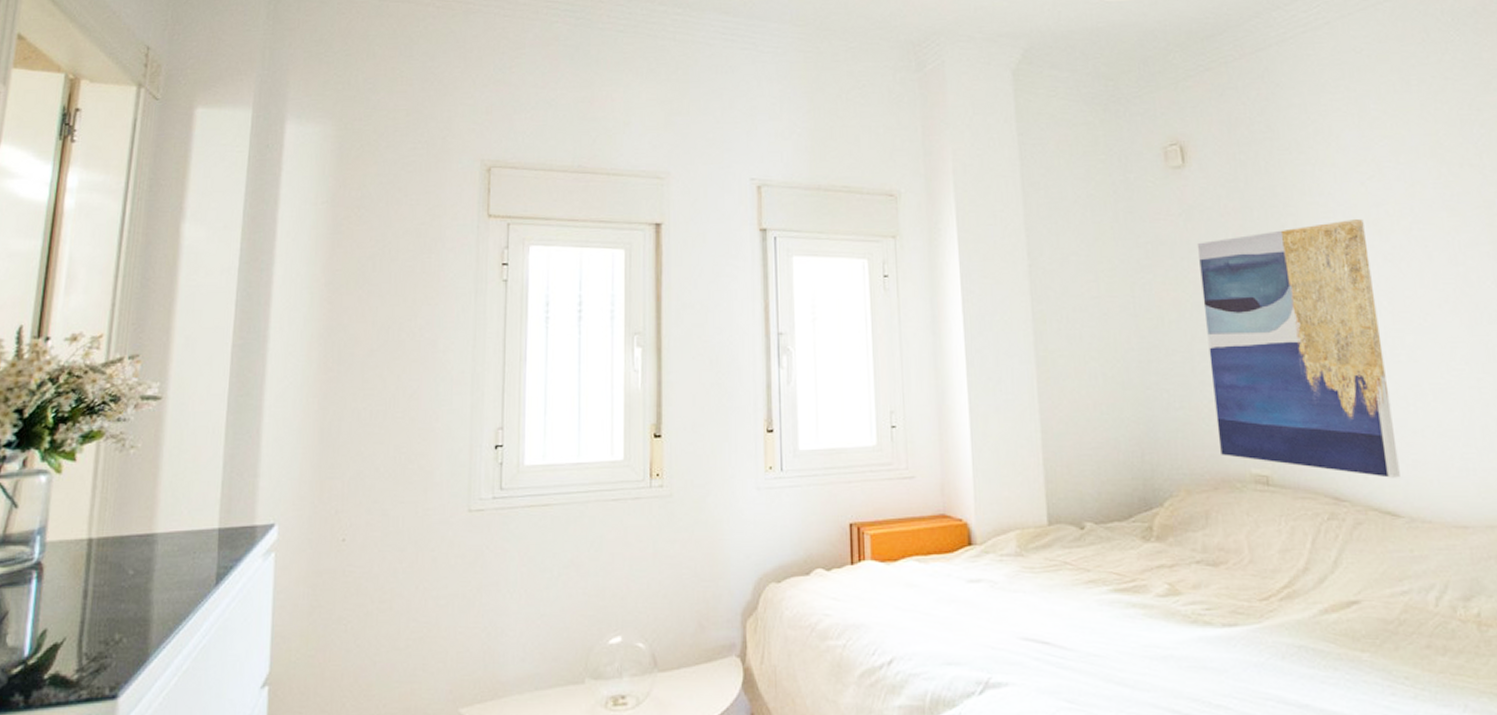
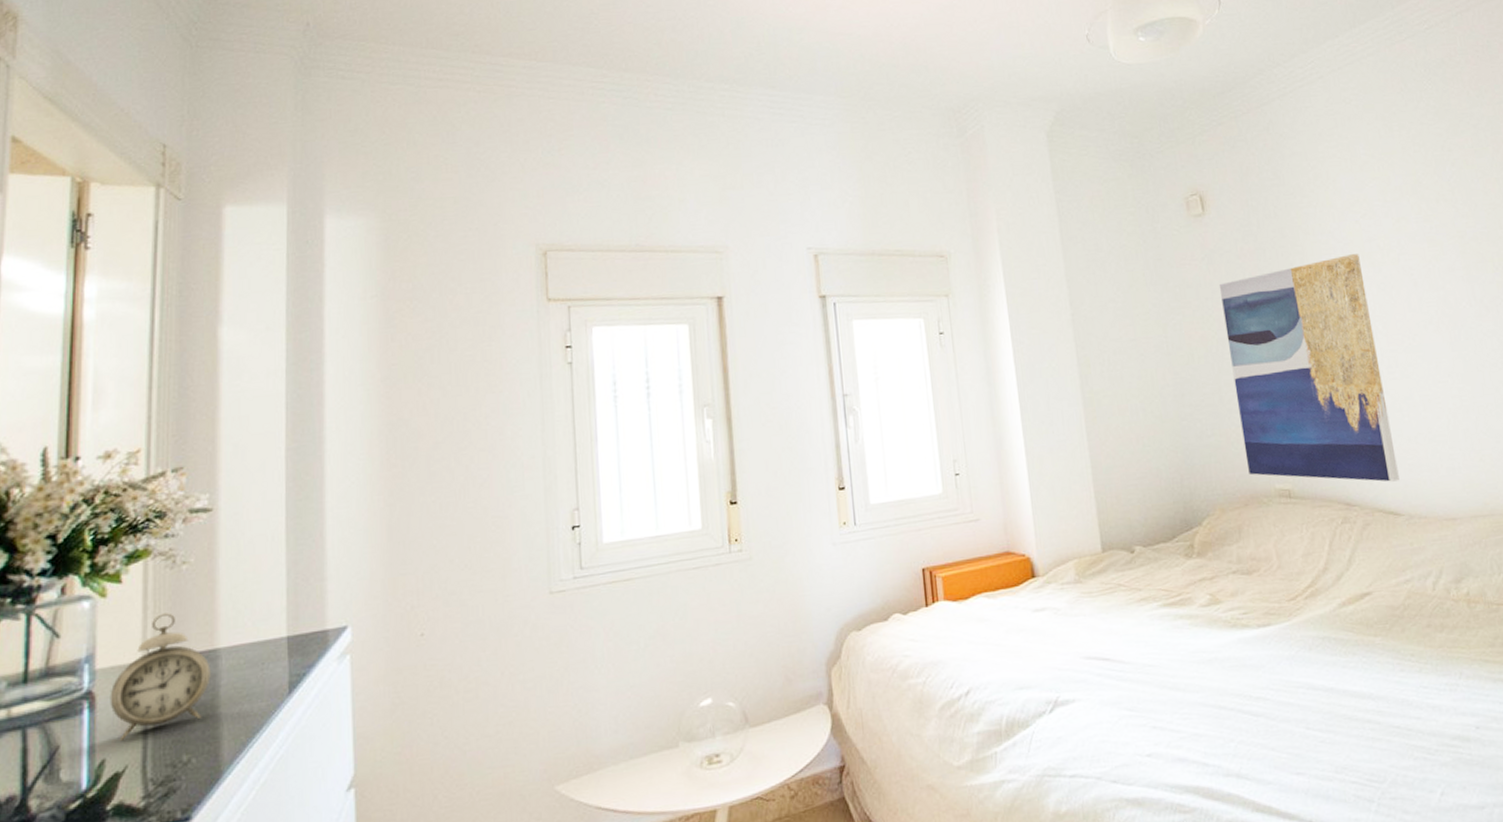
alarm clock: none [55,494,147,613] -> present [110,613,211,741]

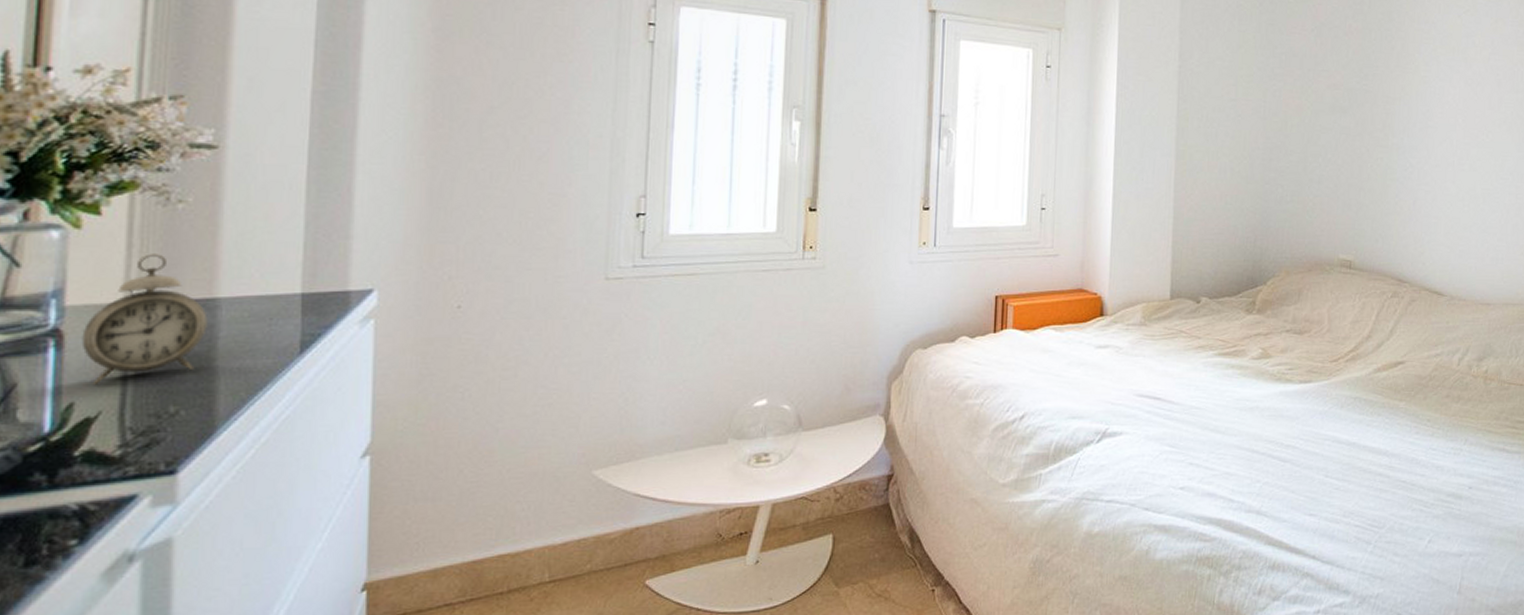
wall art: present [1219,254,1400,482] -> none [1317,47,1455,265]

